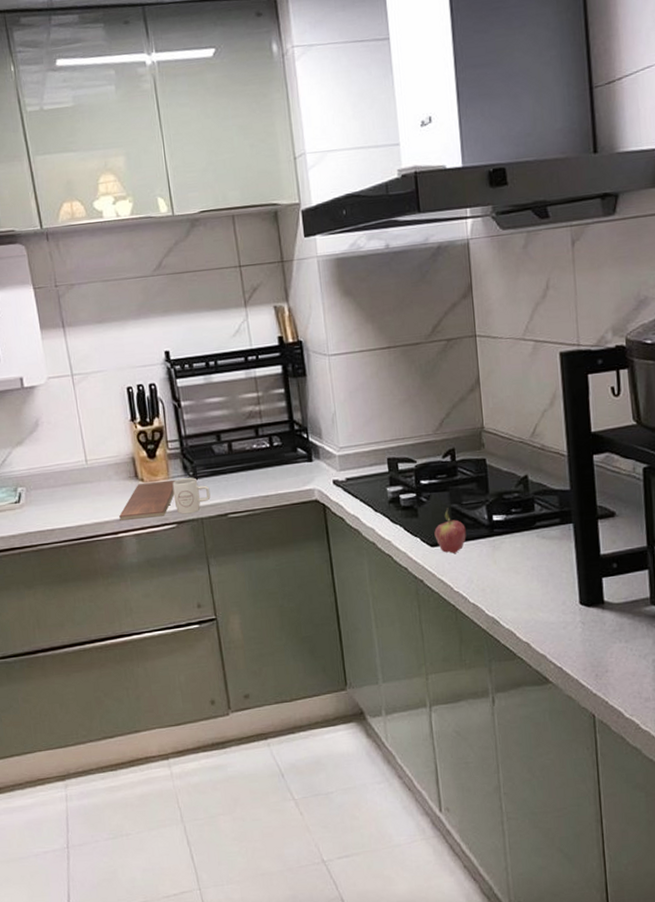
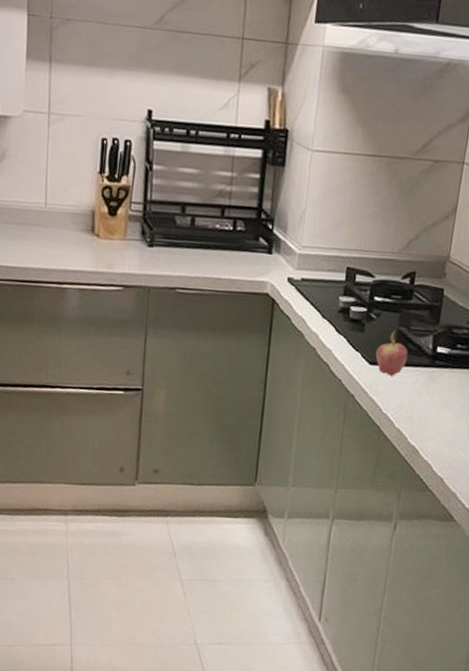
chopping board: present [119,479,176,522] -> none [67,239,131,277]
mug: present [172,477,211,515] -> none [125,242,164,280]

